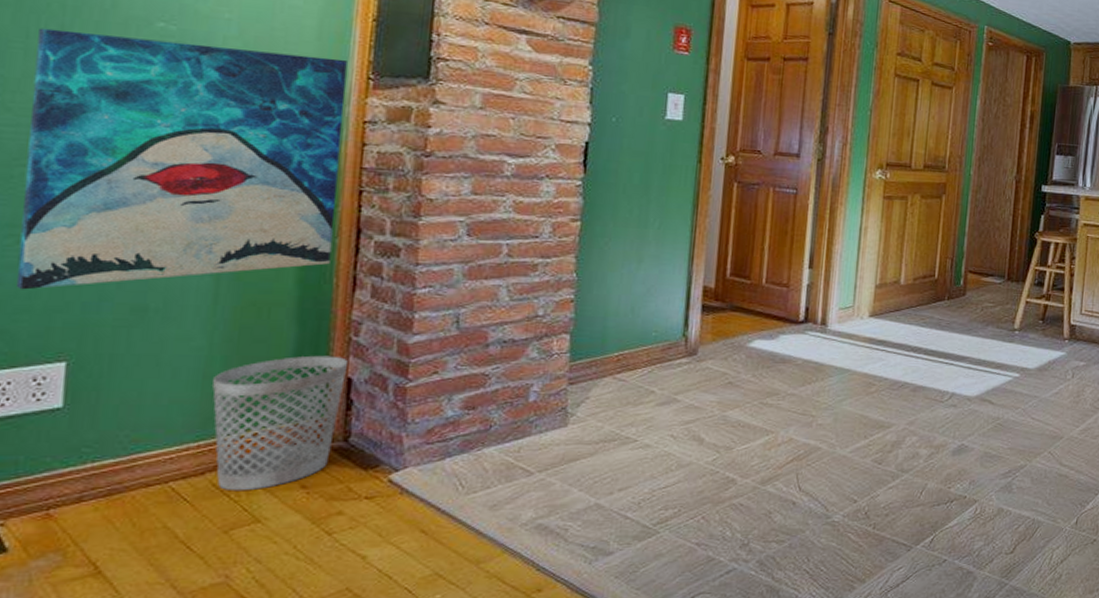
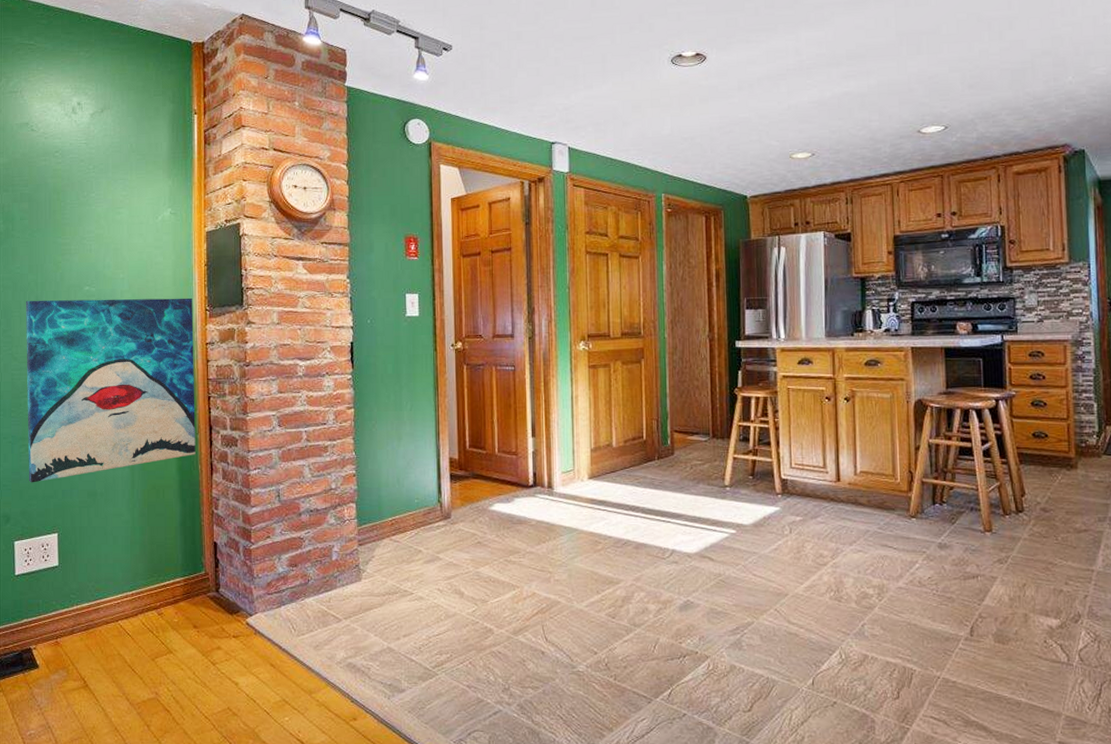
wastebasket: present [212,355,347,491] -> none [137,525,213,629]

